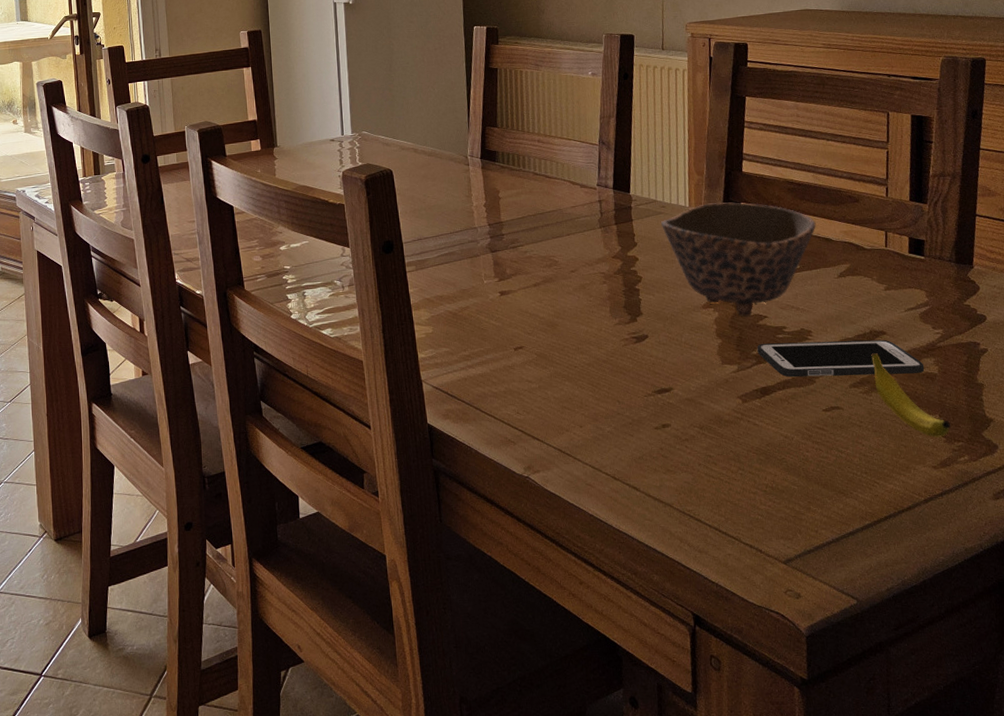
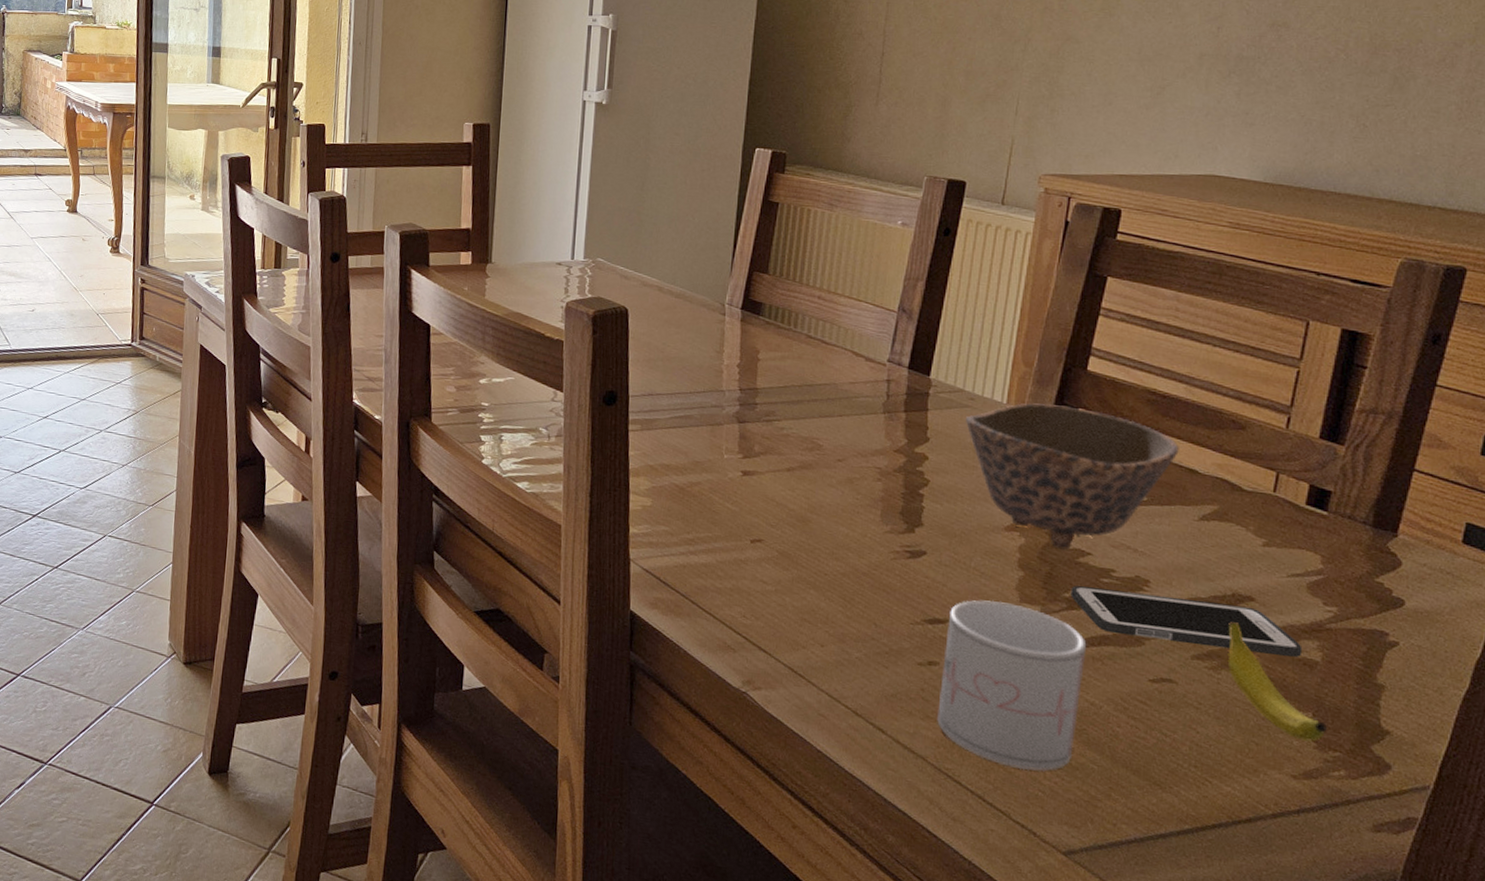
mug: none [672,366,778,501] -> present [937,600,1087,772]

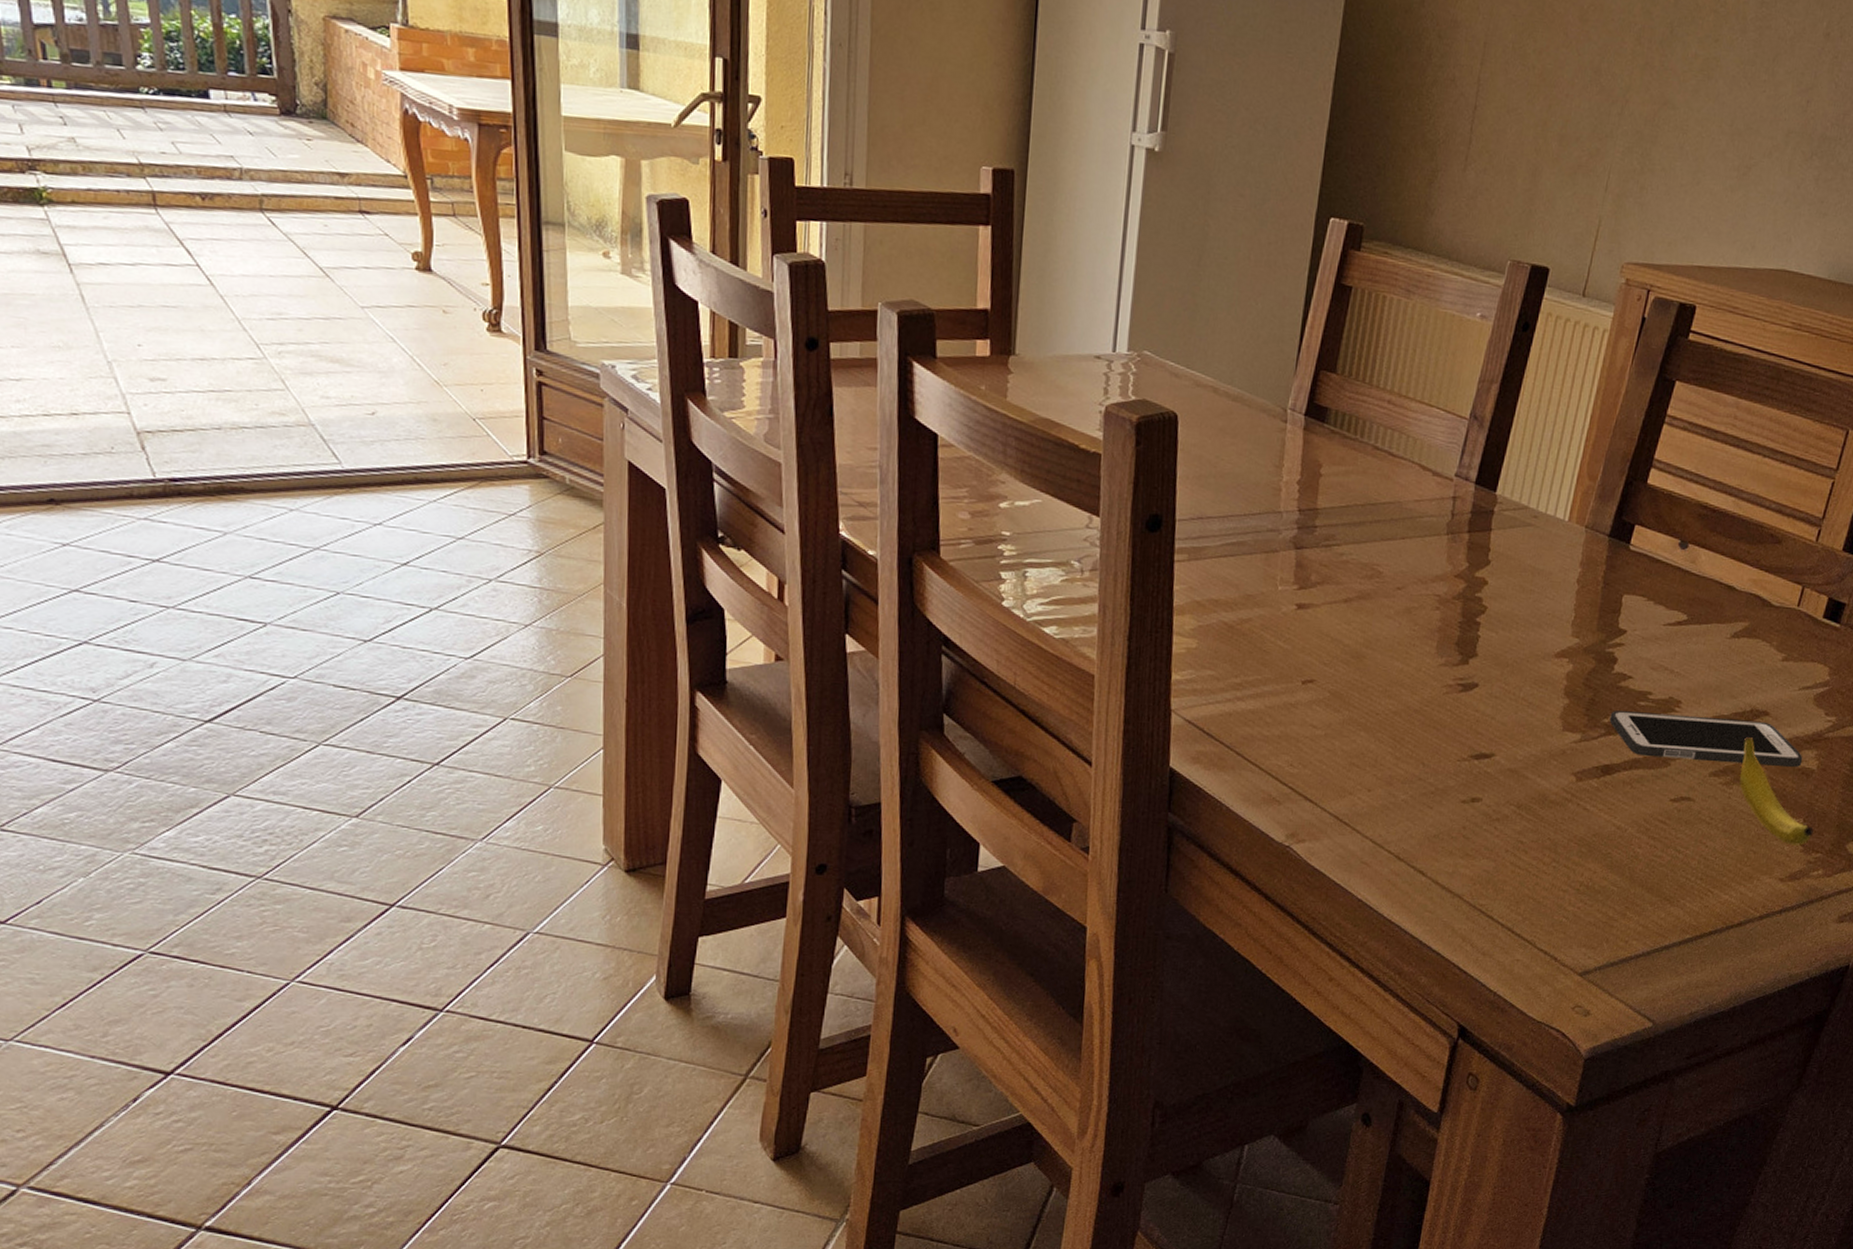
mug: present [937,600,1087,772] -> none [1475,730,1620,899]
bowl: present [966,403,1179,550] -> none [1527,520,1722,674]

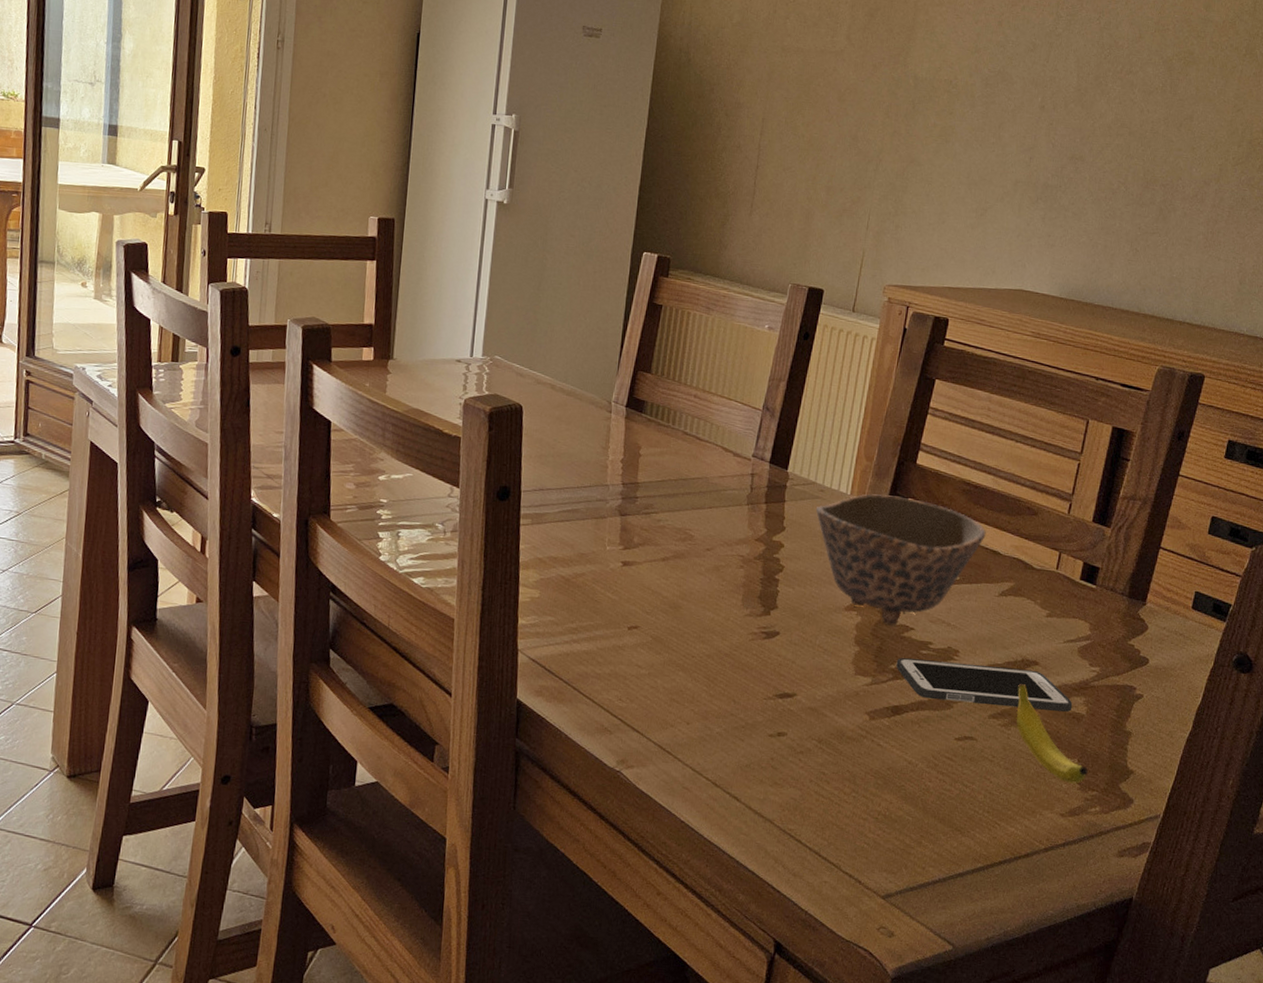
bowl: none [1527,520,1722,674] -> present [816,494,986,626]

